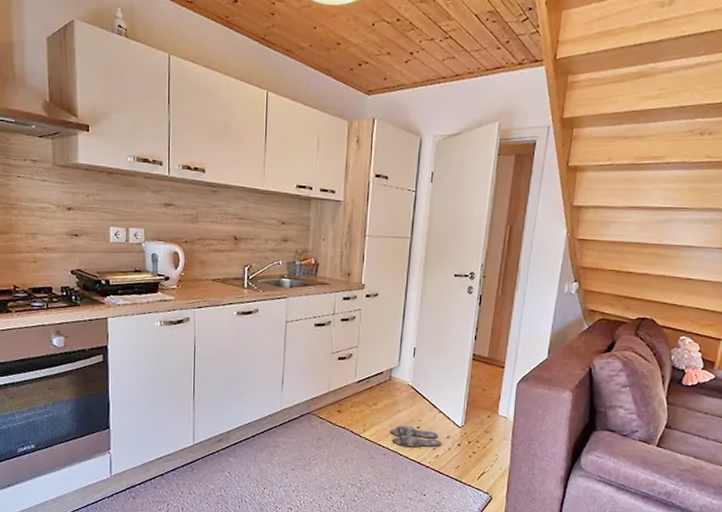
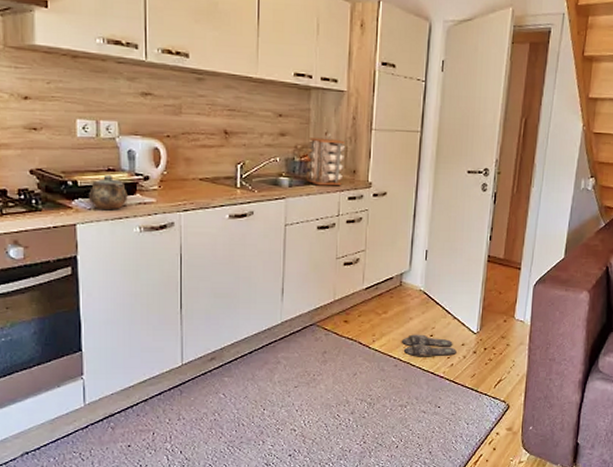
teapot: none [118,275,151,306] -> present [88,174,128,210]
spice rack: none [305,237,342,287] -> present [306,131,346,186]

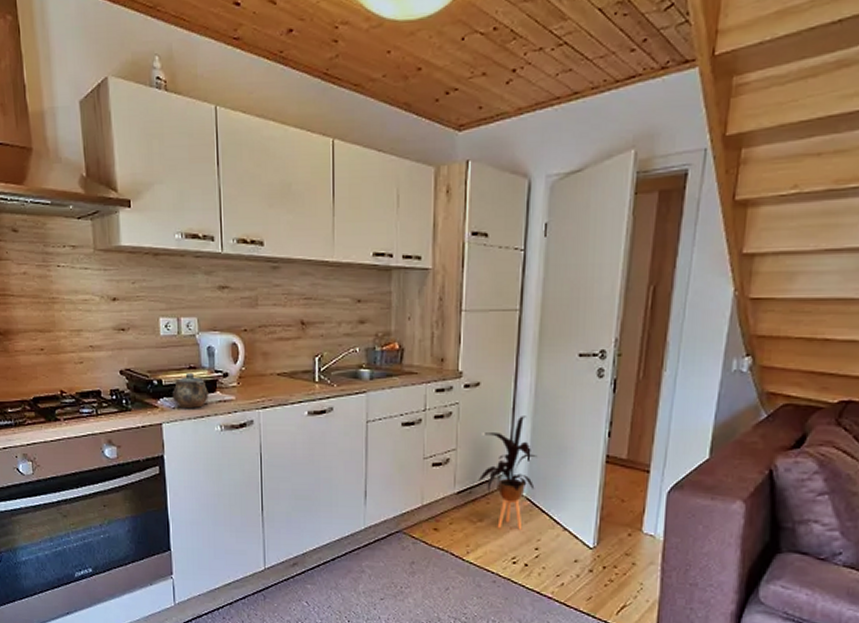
spice rack: present [306,131,346,186] -> none [388,315,432,377]
house plant: none [383,222,434,320] -> present [478,416,538,530]
slippers: present [402,334,457,357] -> none [501,546,568,574]

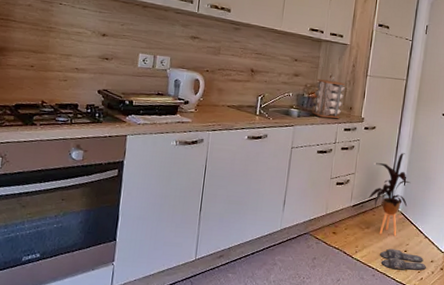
teapot: present [172,372,209,409] -> none [139,97,170,126]
spice rack: none [388,315,432,377] -> present [311,75,346,119]
slippers: none [501,546,568,574] -> present [380,248,426,271]

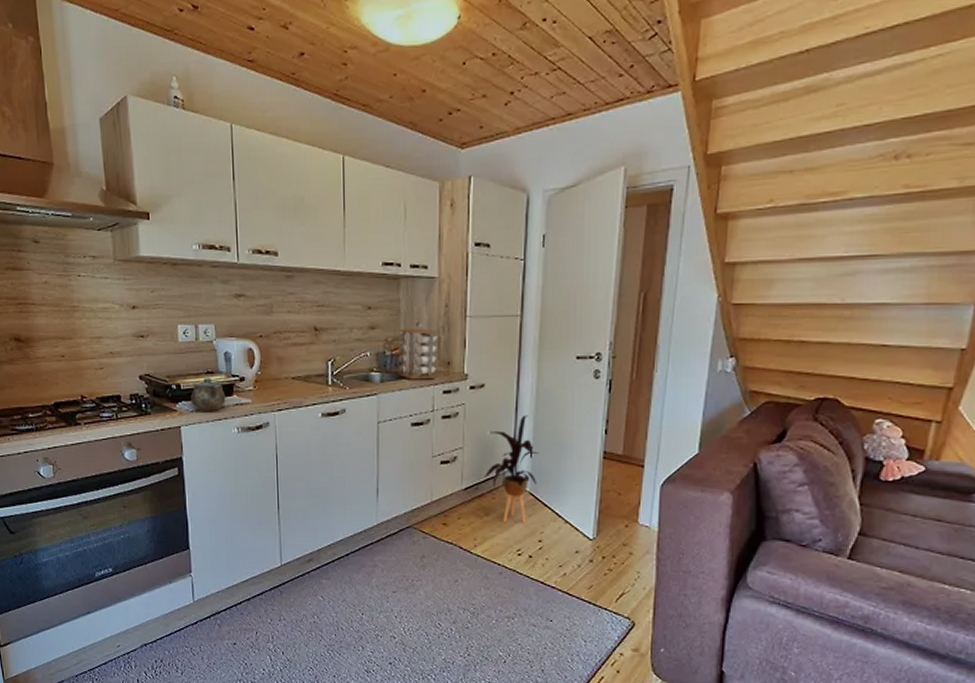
teapot: none [139,97,170,126] -> present [190,377,226,412]
slippers: present [380,248,426,271] -> none [507,539,570,565]

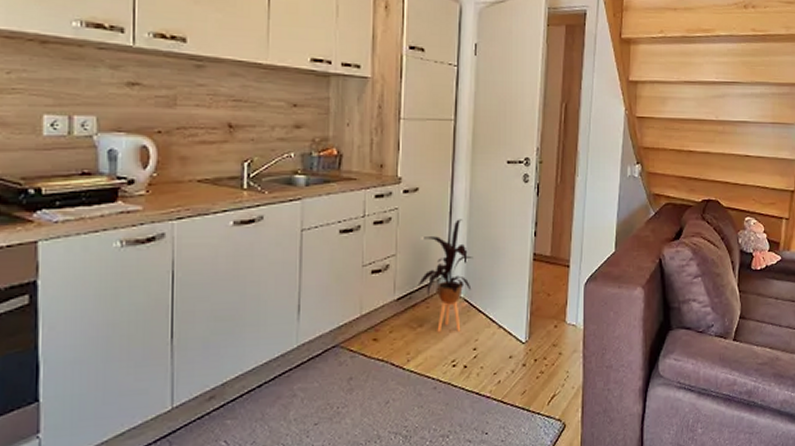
teapot: present [190,377,226,412] -> none [54,179,106,223]
spice rack: present [397,321,439,380] -> none [325,122,371,183]

